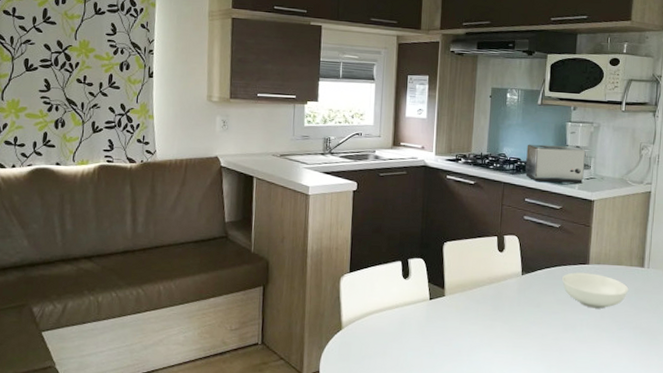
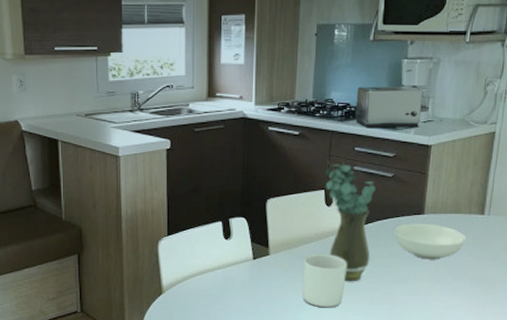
mug: none [475,297,518,352] -> present [302,253,347,308]
vase: none [498,209,544,326] -> present [325,160,375,281]

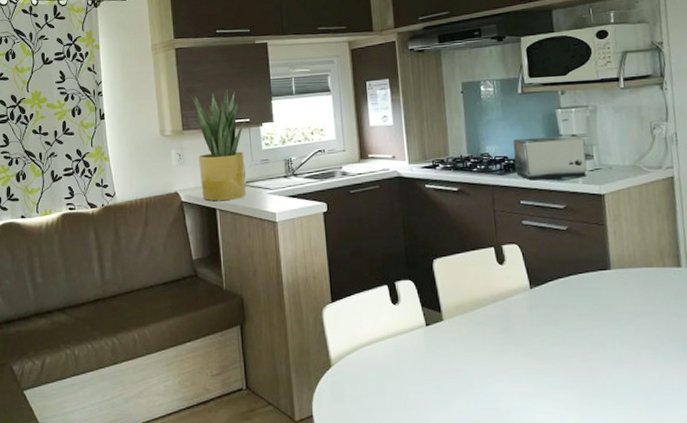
planter: none [35,12,94,133] -> present [191,89,246,202]
mug: present [302,253,347,308] -> none [481,317,534,381]
vase: present [325,160,375,281] -> none [492,215,558,348]
bowl: present [394,223,467,260] -> none [579,279,667,321]

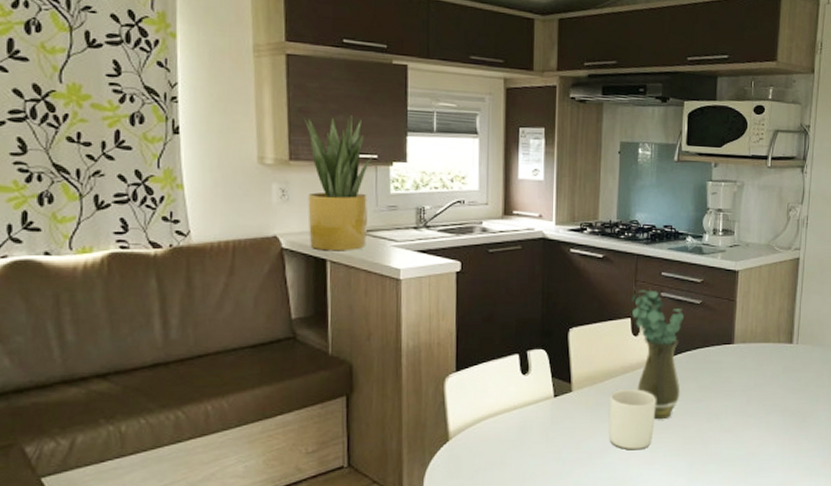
mug: none [481,317,534,381] -> present [608,388,656,451]
vase: none [492,215,558,348] -> present [631,285,684,419]
toaster: present [513,135,587,181] -> none [661,208,729,253]

